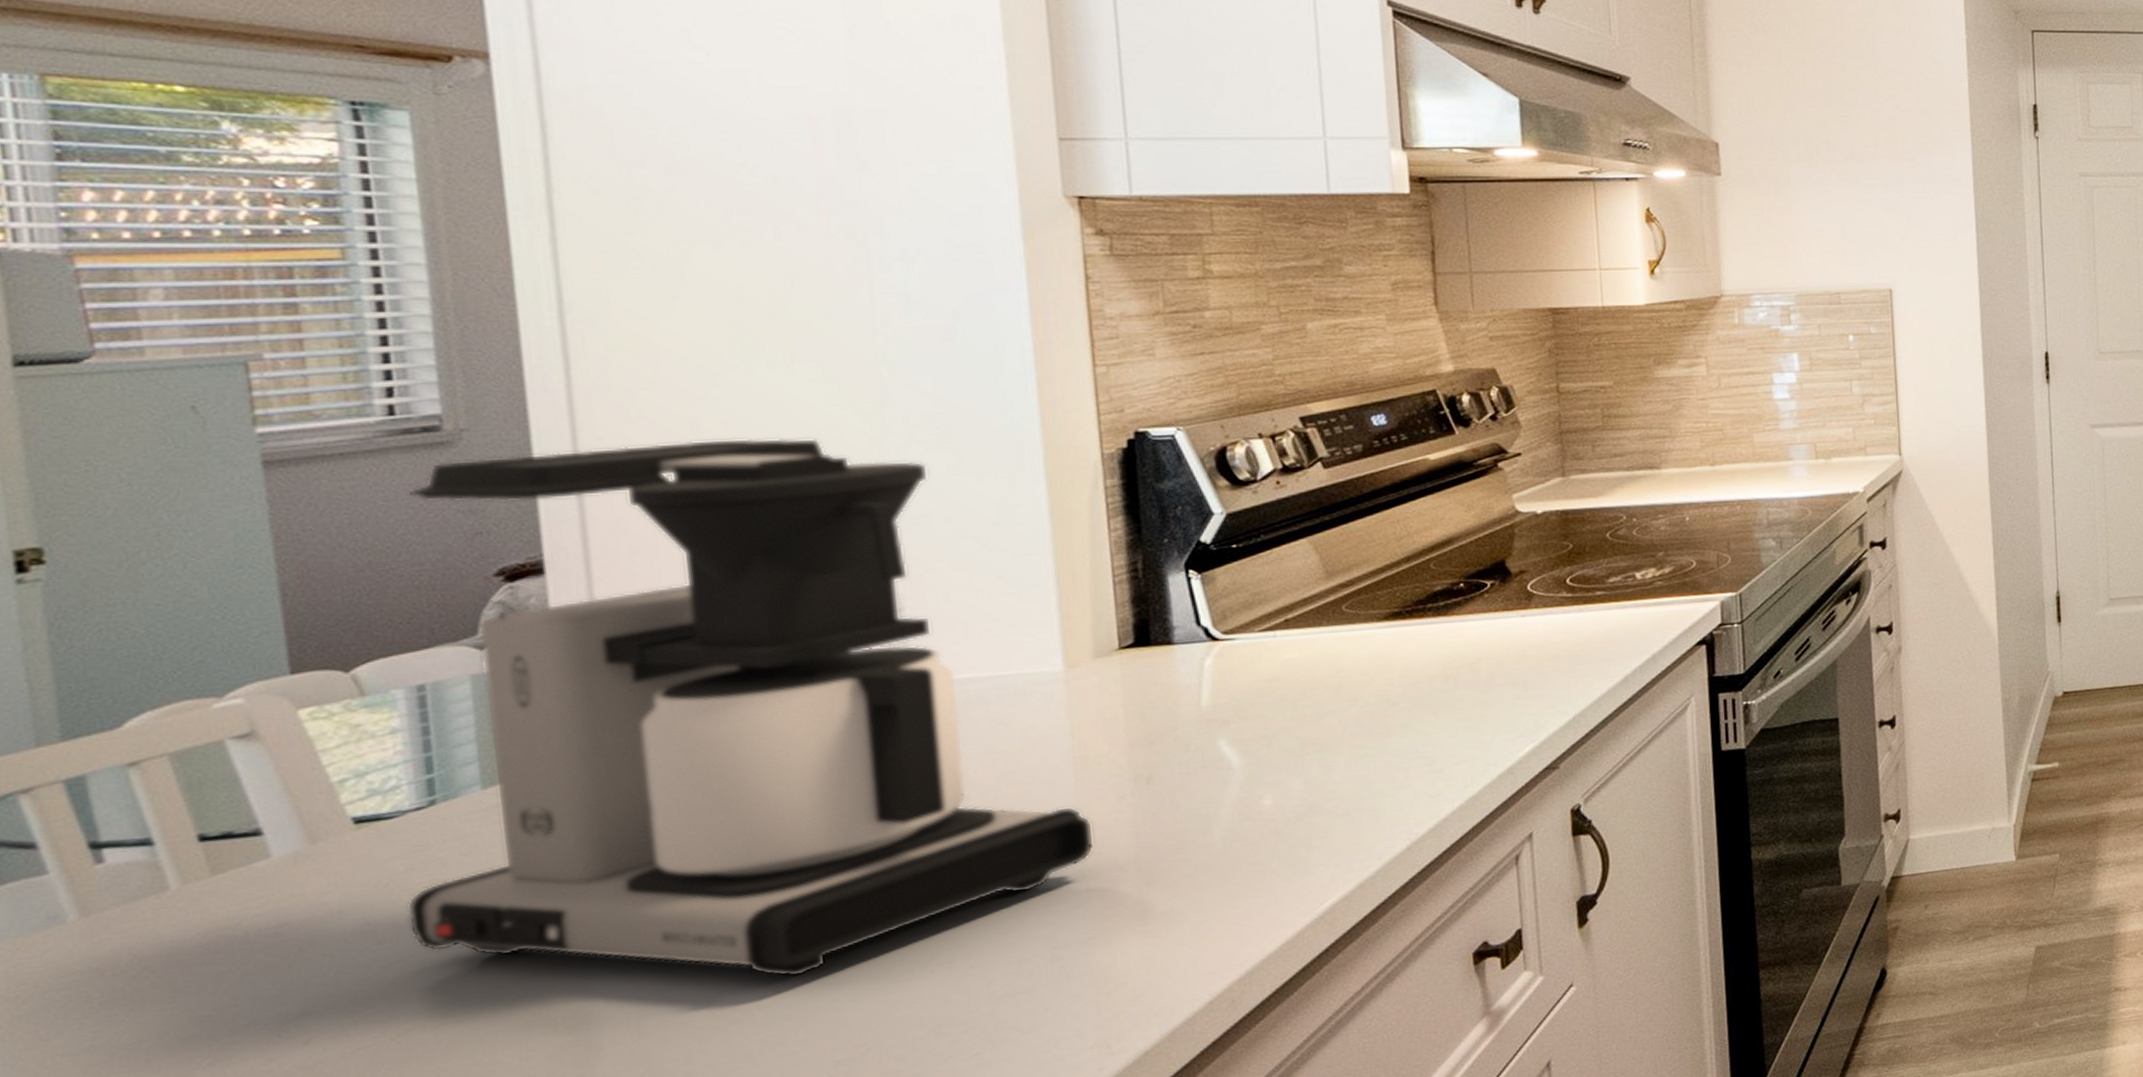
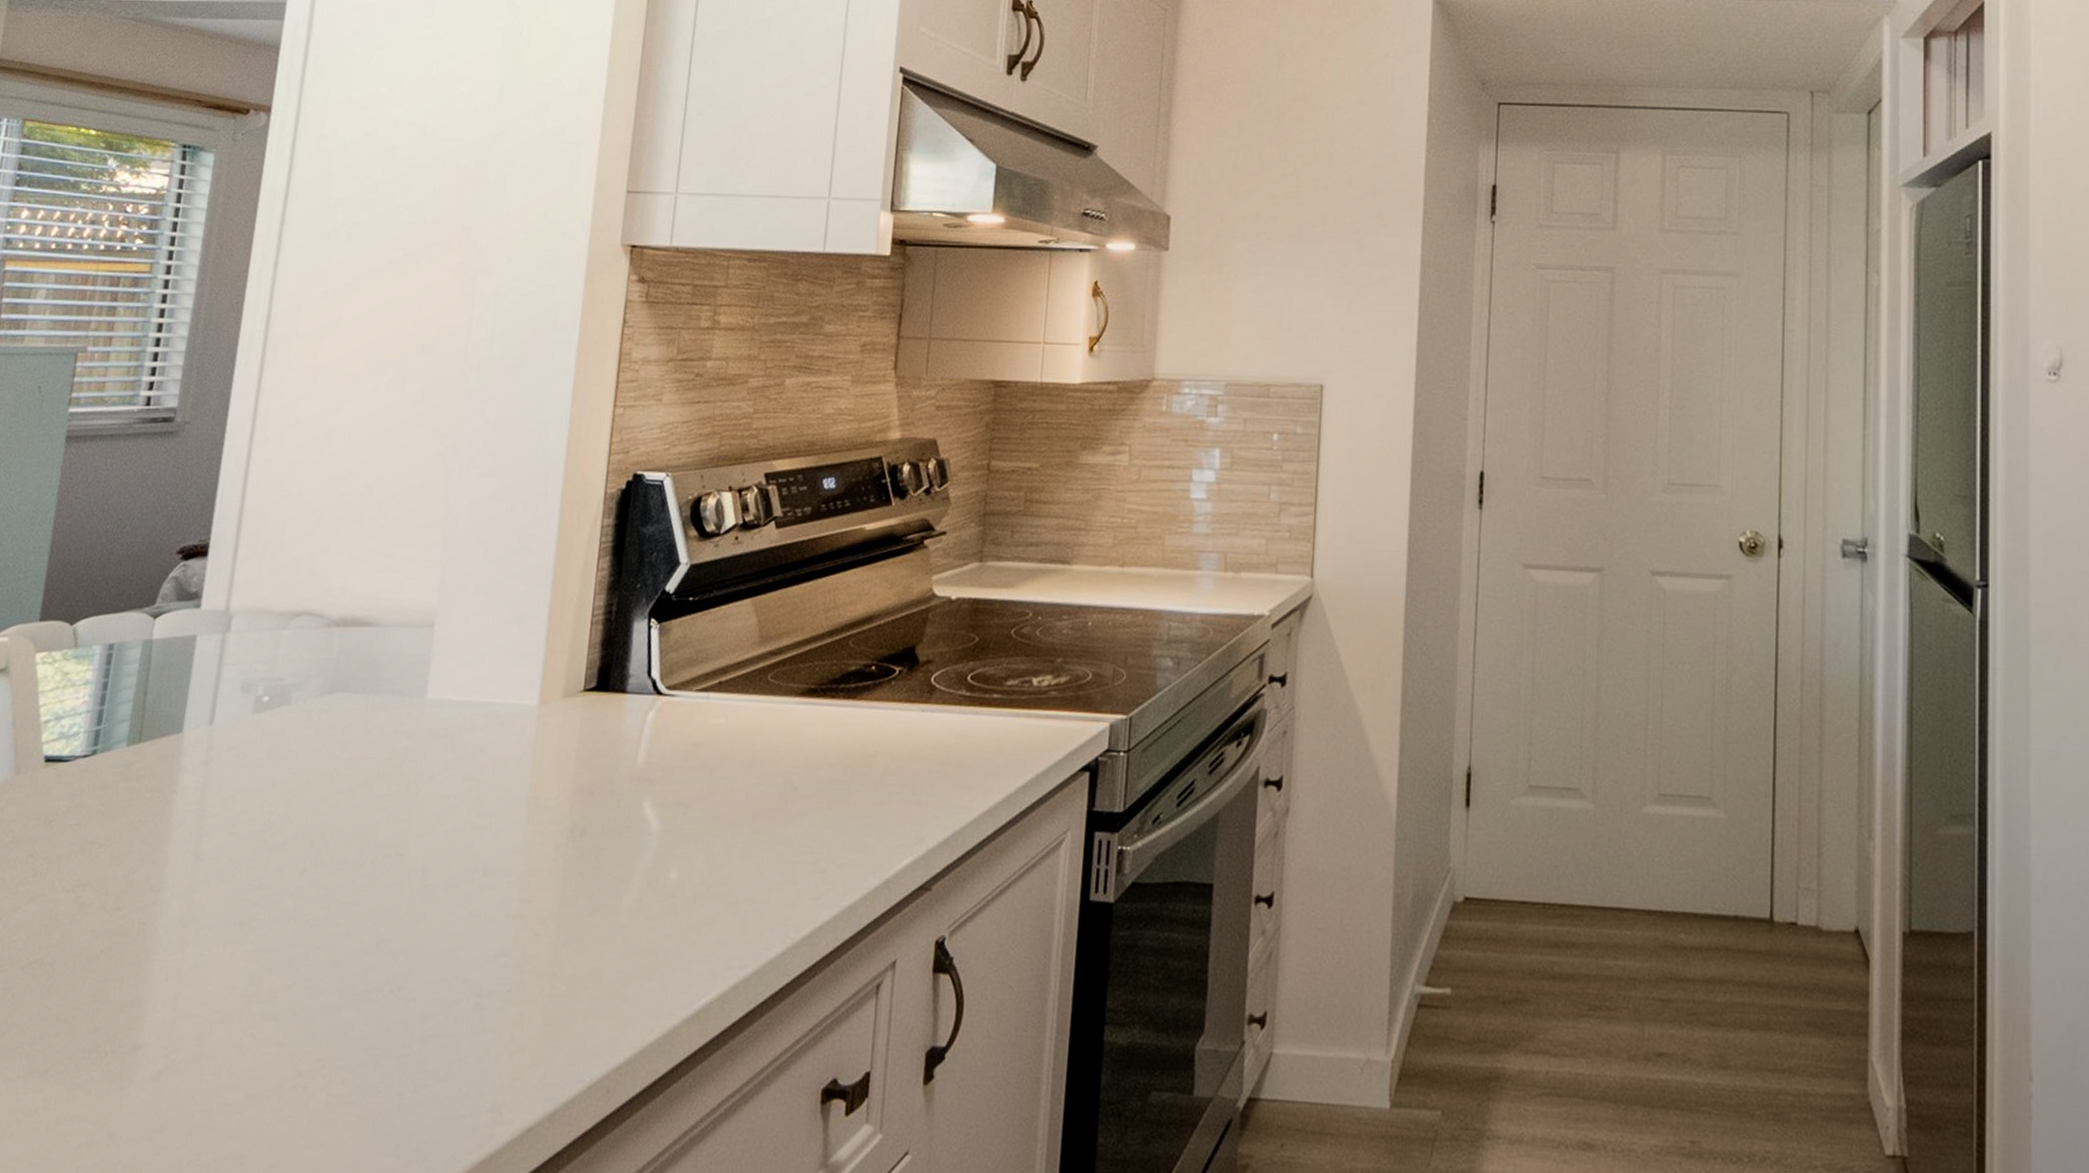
coffee maker: present [406,438,1094,978] -> none [54,447,531,977]

